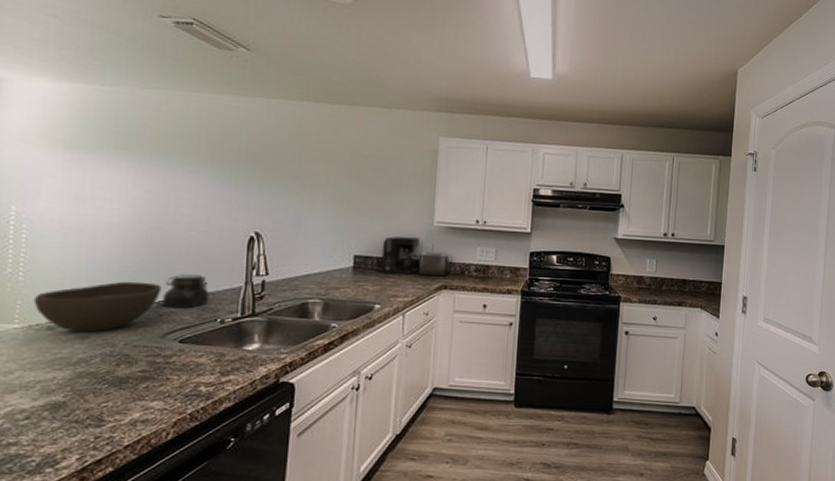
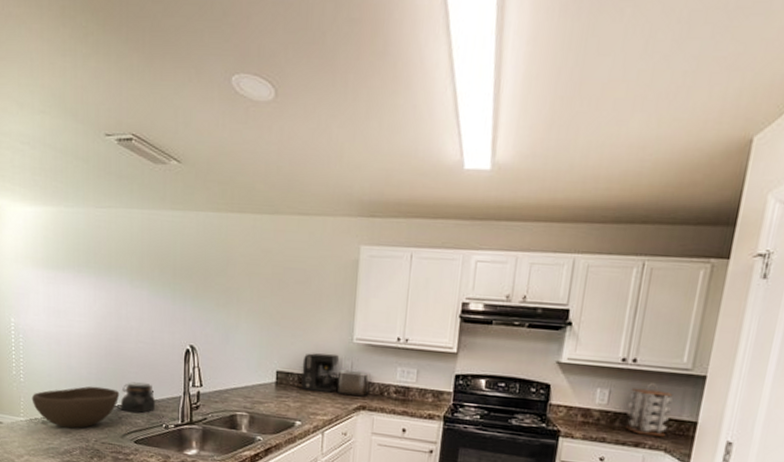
spice rack: none [670,253,703,296] -> present [625,383,673,437]

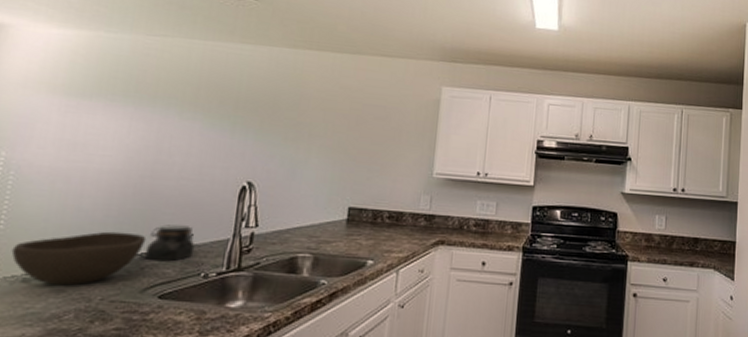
coffee maker: present [301,353,339,393] -> none [375,188,417,228]
toaster: present [336,370,372,397] -> none [413,205,451,232]
spice rack: present [625,383,673,437] -> none [681,209,715,256]

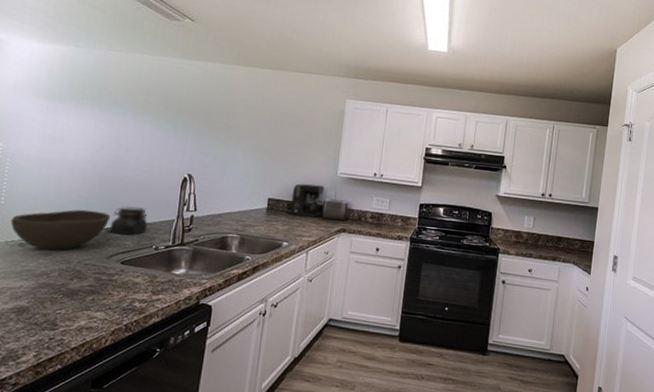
coffee maker: none [375,188,417,228] -> present [290,183,324,217]
toaster: none [413,205,451,232] -> present [321,199,352,221]

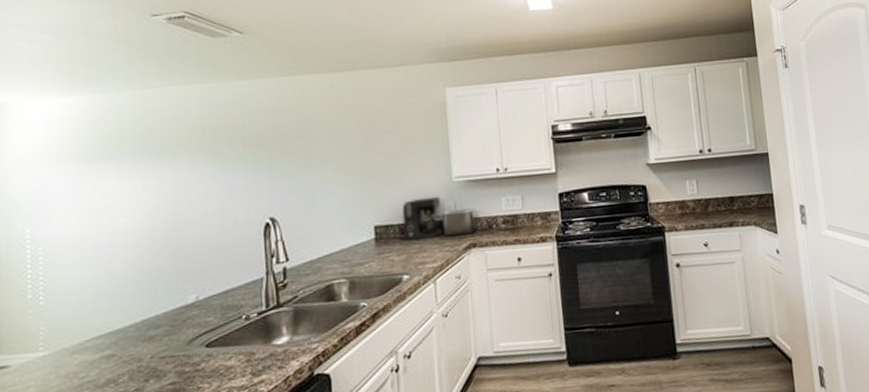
bowl: present [10,209,111,251] -> none [56,287,183,352]
jar: present [109,206,148,236] -> none [183,271,232,312]

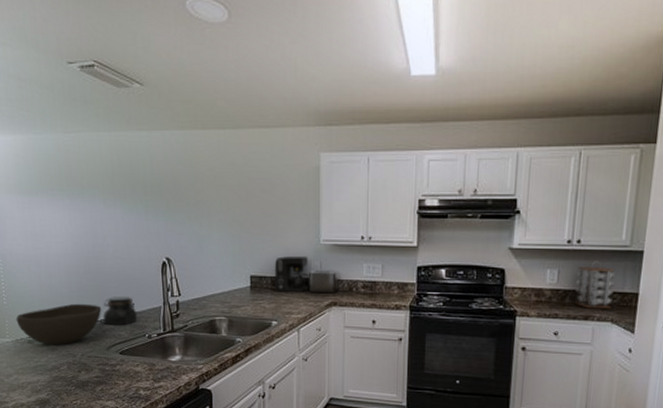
bowl: none [56,287,183,352] -> present [16,303,102,345]
jar: none [183,271,232,312] -> present [102,296,138,326]
spice rack: none [713,167,752,215] -> present [574,261,615,309]

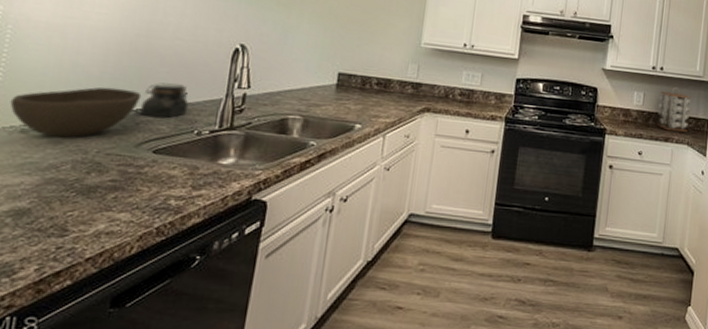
coffee maker: present [274,255,309,292] -> none [364,55,406,95]
toaster: present [308,271,340,294] -> none [401,73,438,99]

